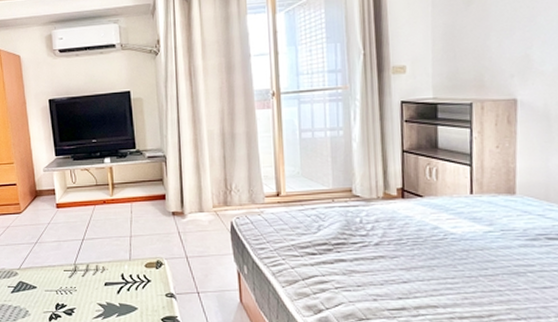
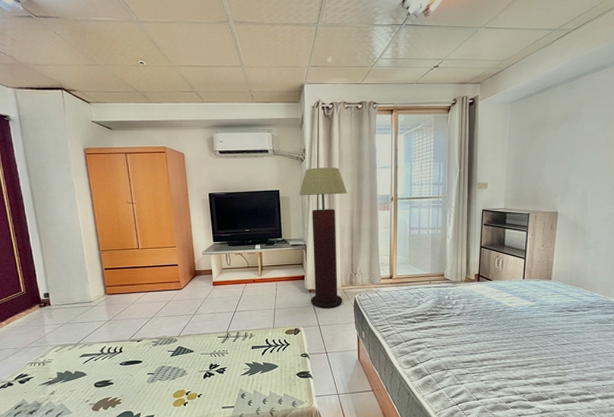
floor lamp: none [154,59,215,236] -> present [299,167,347,309]

